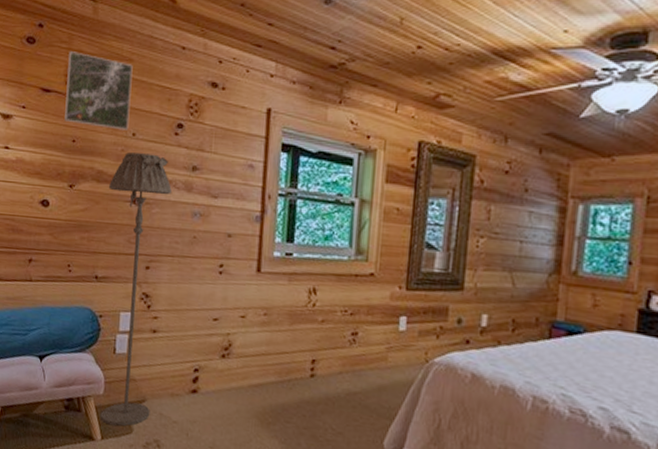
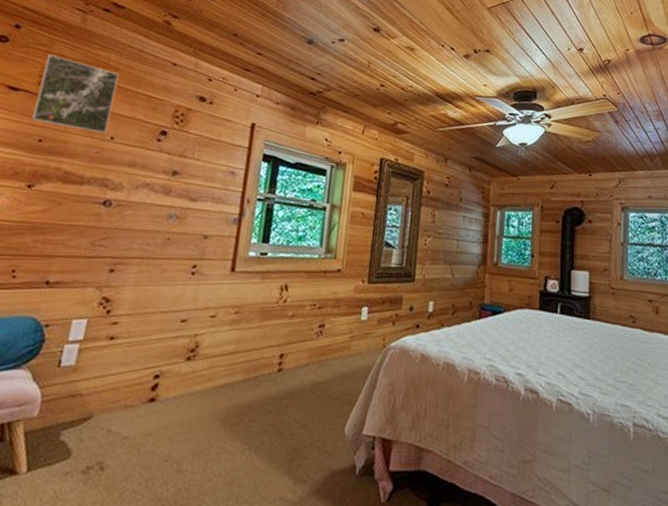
floor lamp: present [100,152,172,427] -> none [29,155,149,453]

